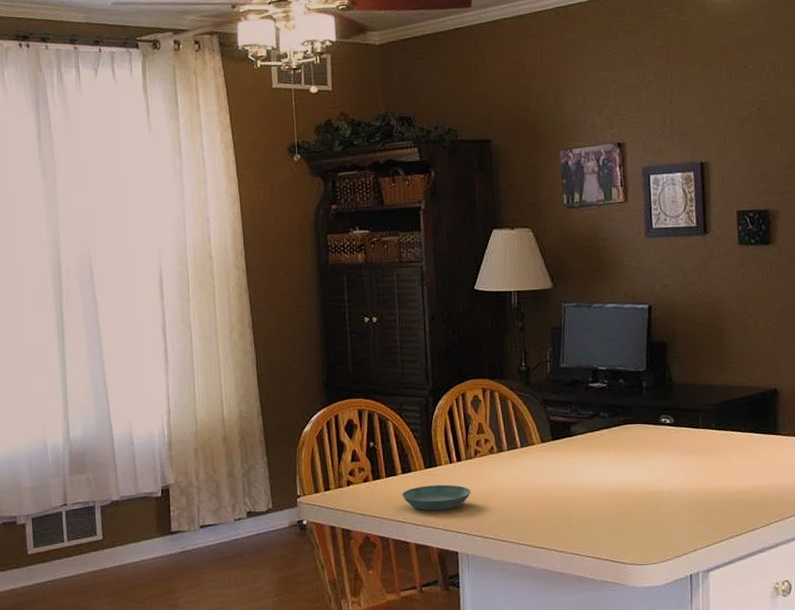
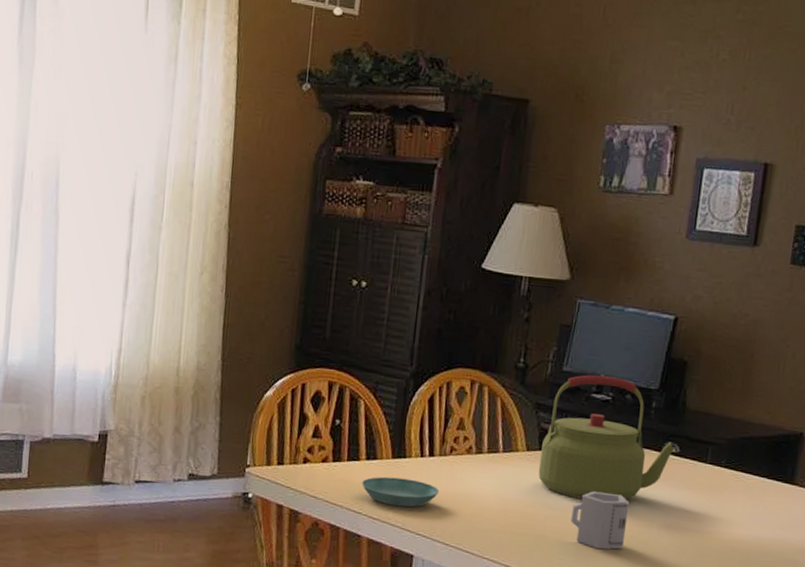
kettle: none [554,366,670,478] -> present [538,375,676,500]
cup: none [590,468,641,520] -> present [570,491,630,550]

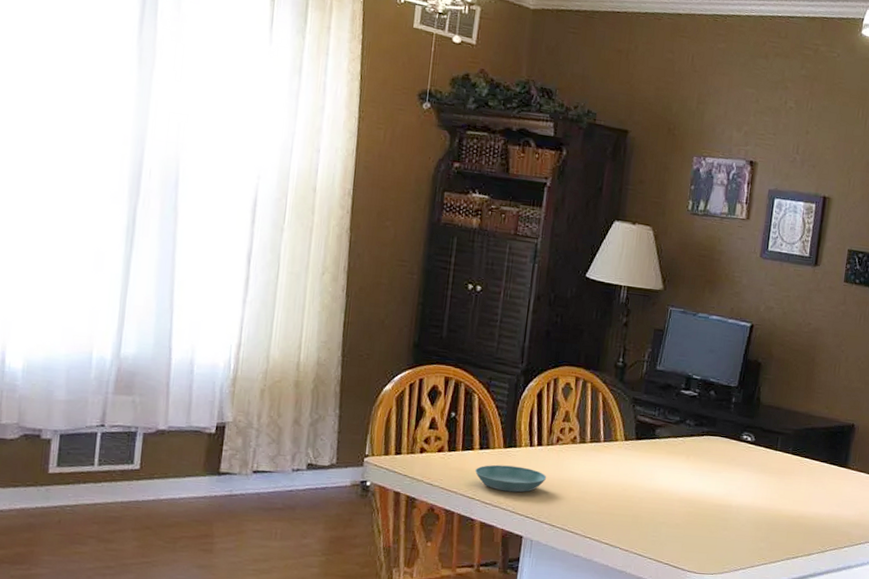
kettle: present [538,375,676,500] -> none [634,373,752,483]
cup: present [570,491,630,550] -> none [663,476,713,527]

